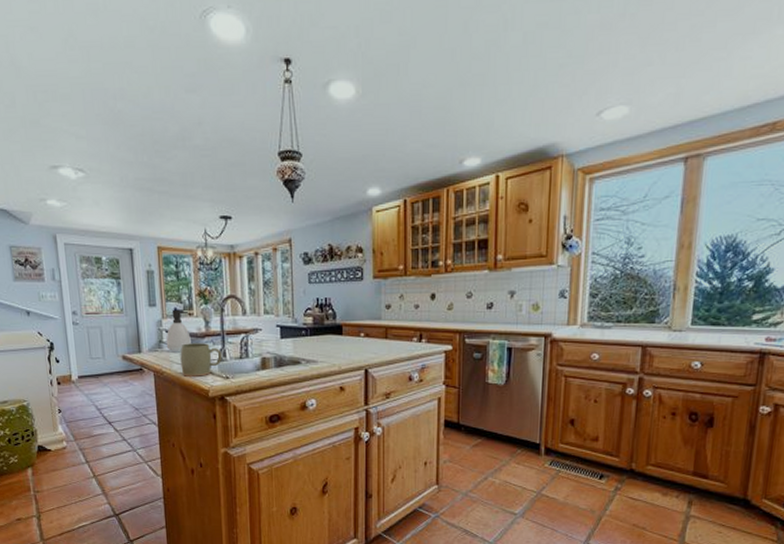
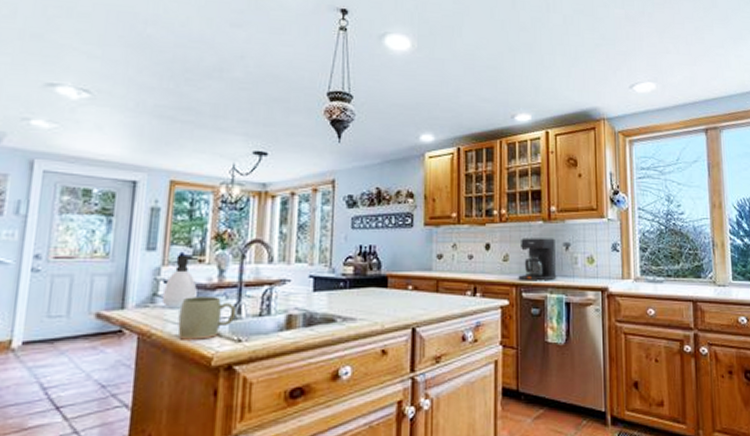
coffee maker: none [462,286,500,328] -> present [518,238,557,281]

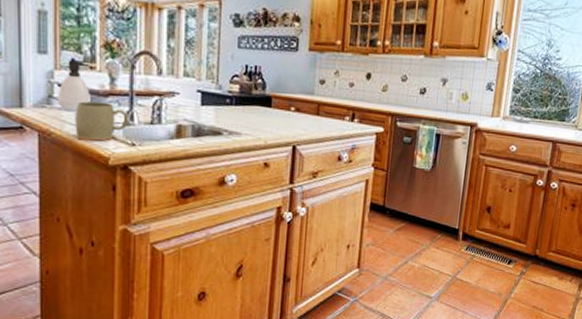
coffee maker: present [518,238,557,281] -> none [395,70,434,113]

